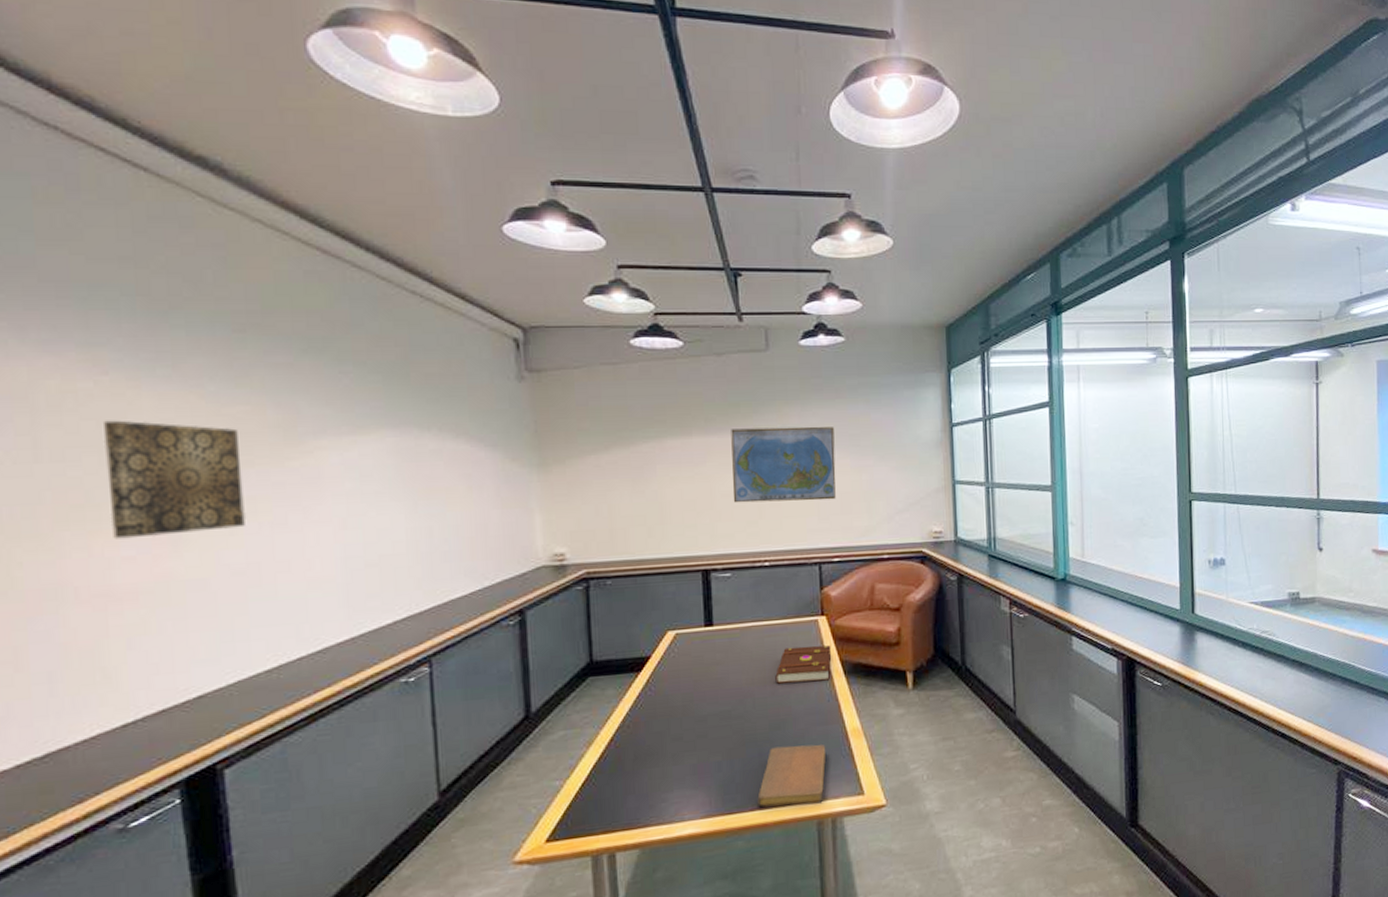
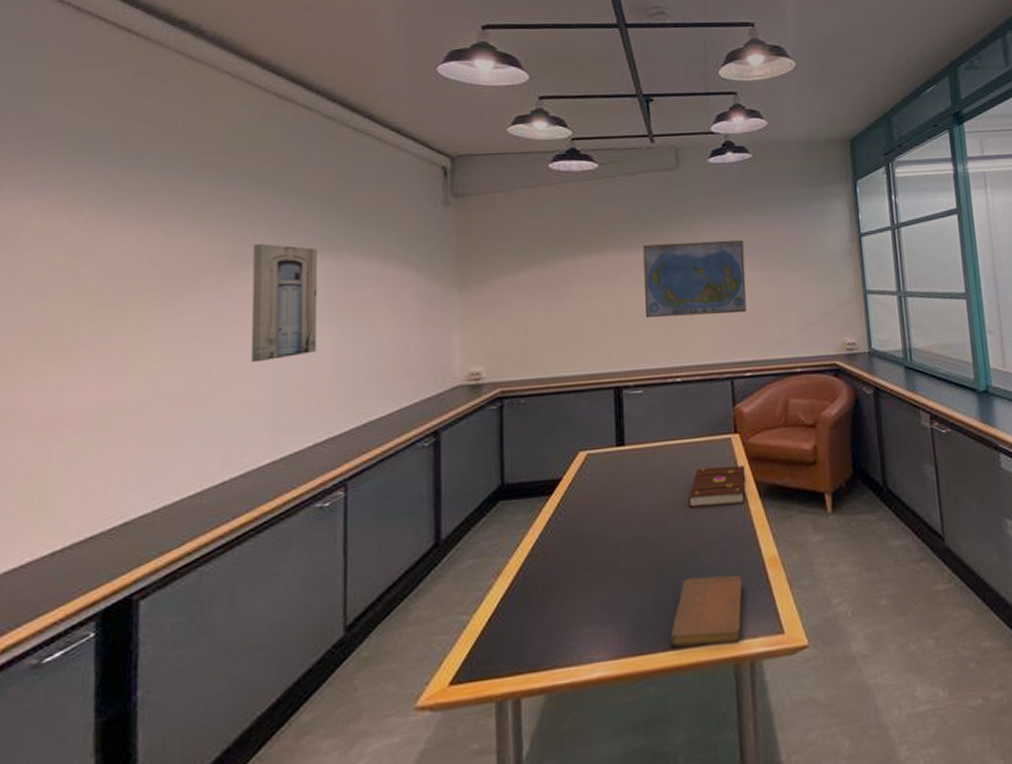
wall art: present [103,420,247,539] -> none [66,253,189,366]
wall art: none [310,415,389,540] -> present [251,244,318,363]

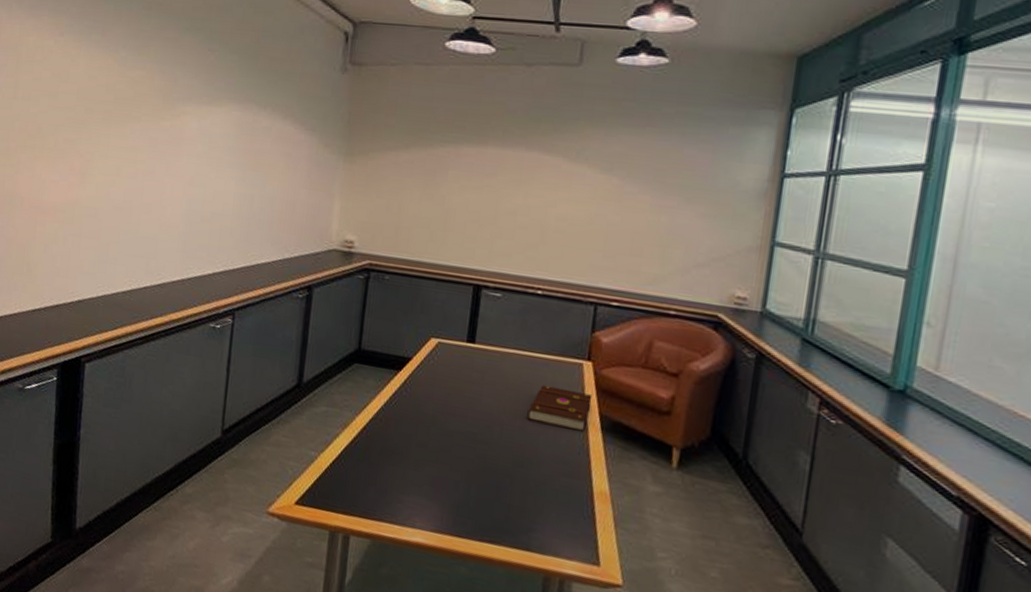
wall art: present [251,244,318,363] -> none [173,85,231,193]
world map: present [643,240,747,319] -> none [517,144,639,238]
notebook: present [670,575,743,648] -> none [487,484,568,559]

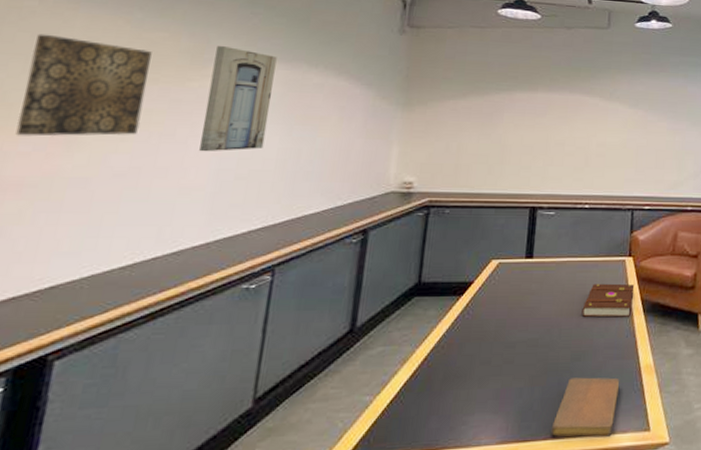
wall art: none [48,72,134,171] -> present [15,33,152,137]
wall art: none [173,85,231,193] -> present [199,46,277,152]
notebook: none [487,484,568,559] -> present [551,377,620,438]

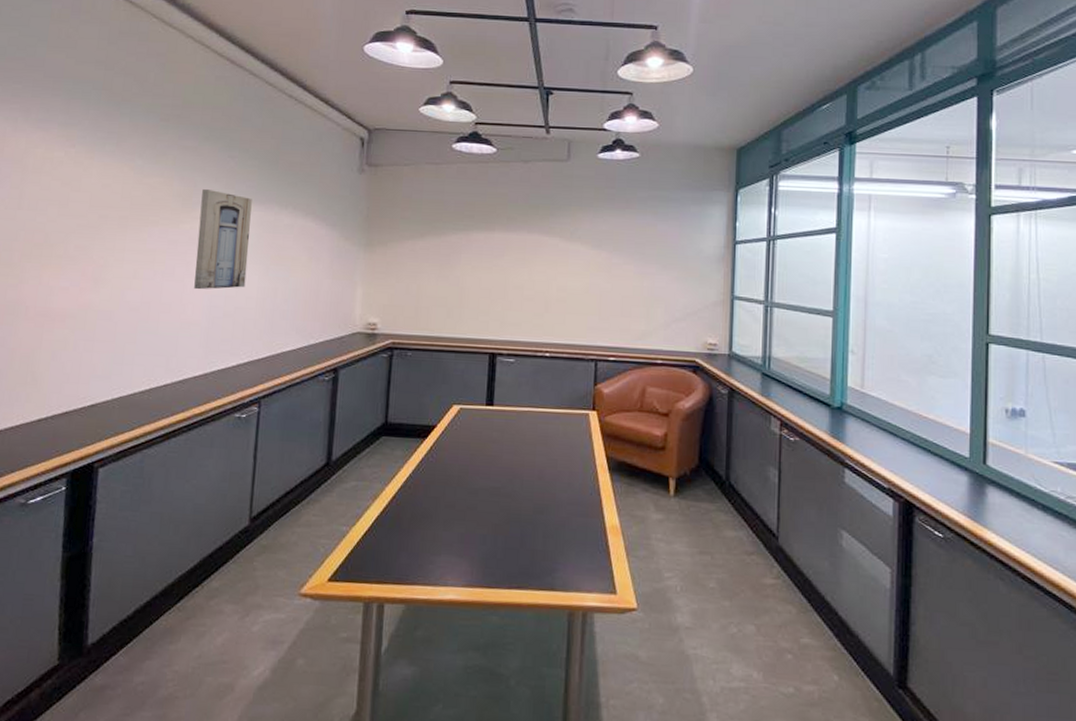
wall art: present [15,33,152,137] -> none [57,181,152,274]
notebook: present [551,377,620,438] -> none [515,530,584,594]
book: present [582,283,635,318] -> none [544,436,599,474]

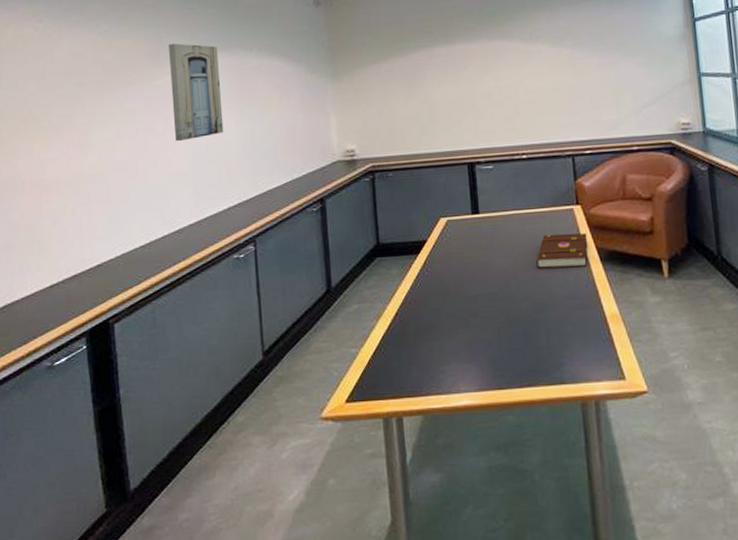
book: none [544,436,599,474] -> present [536,233,589,268]

